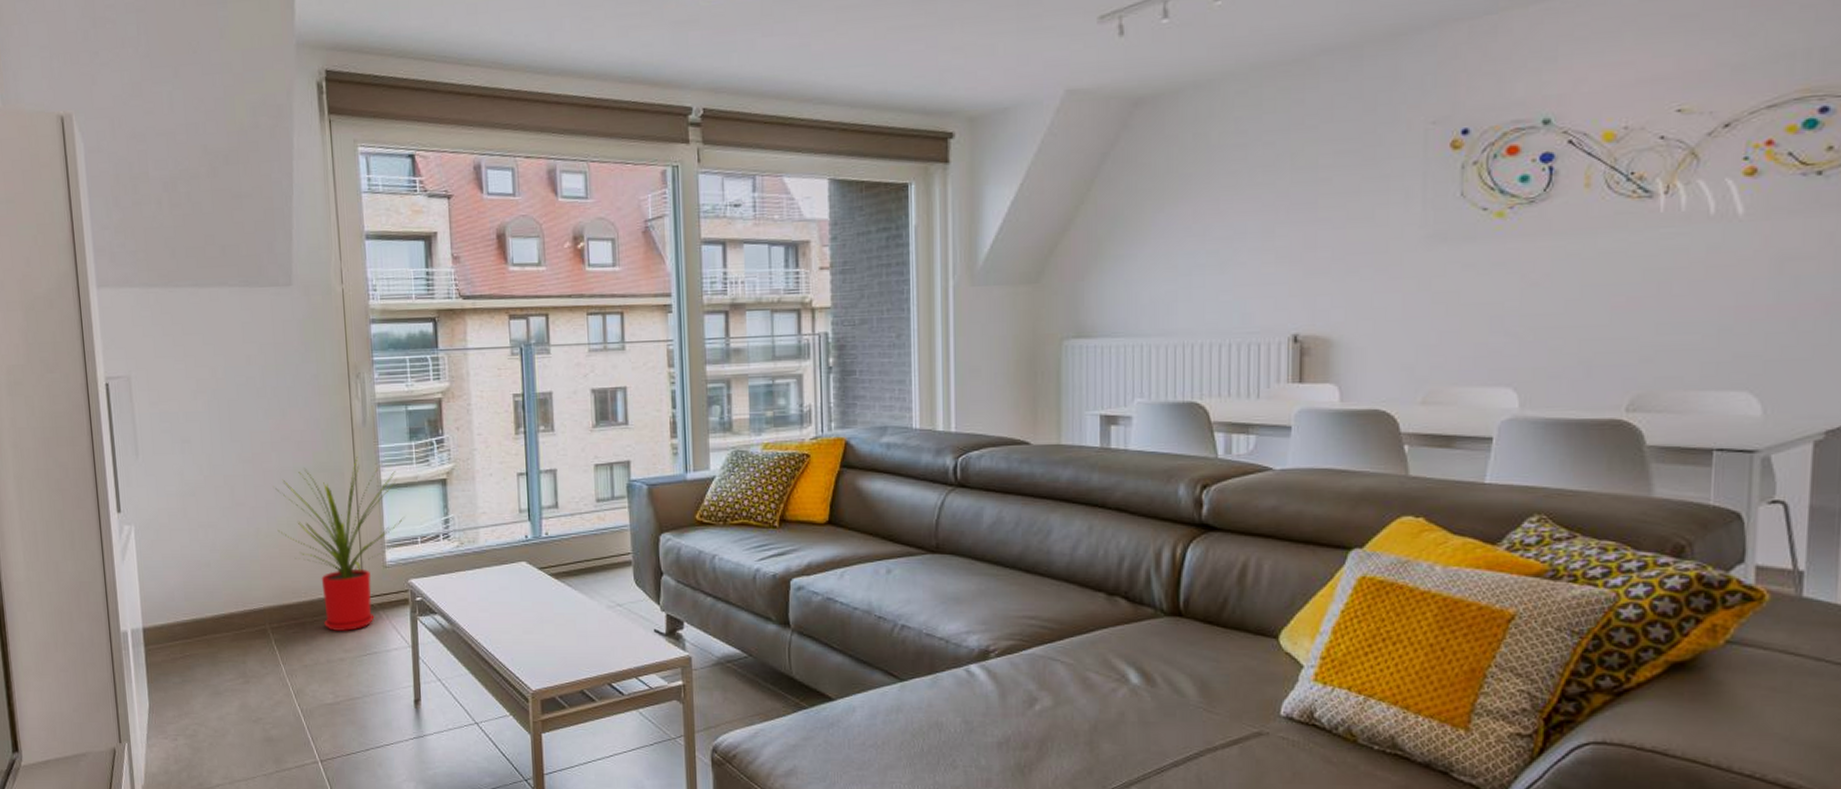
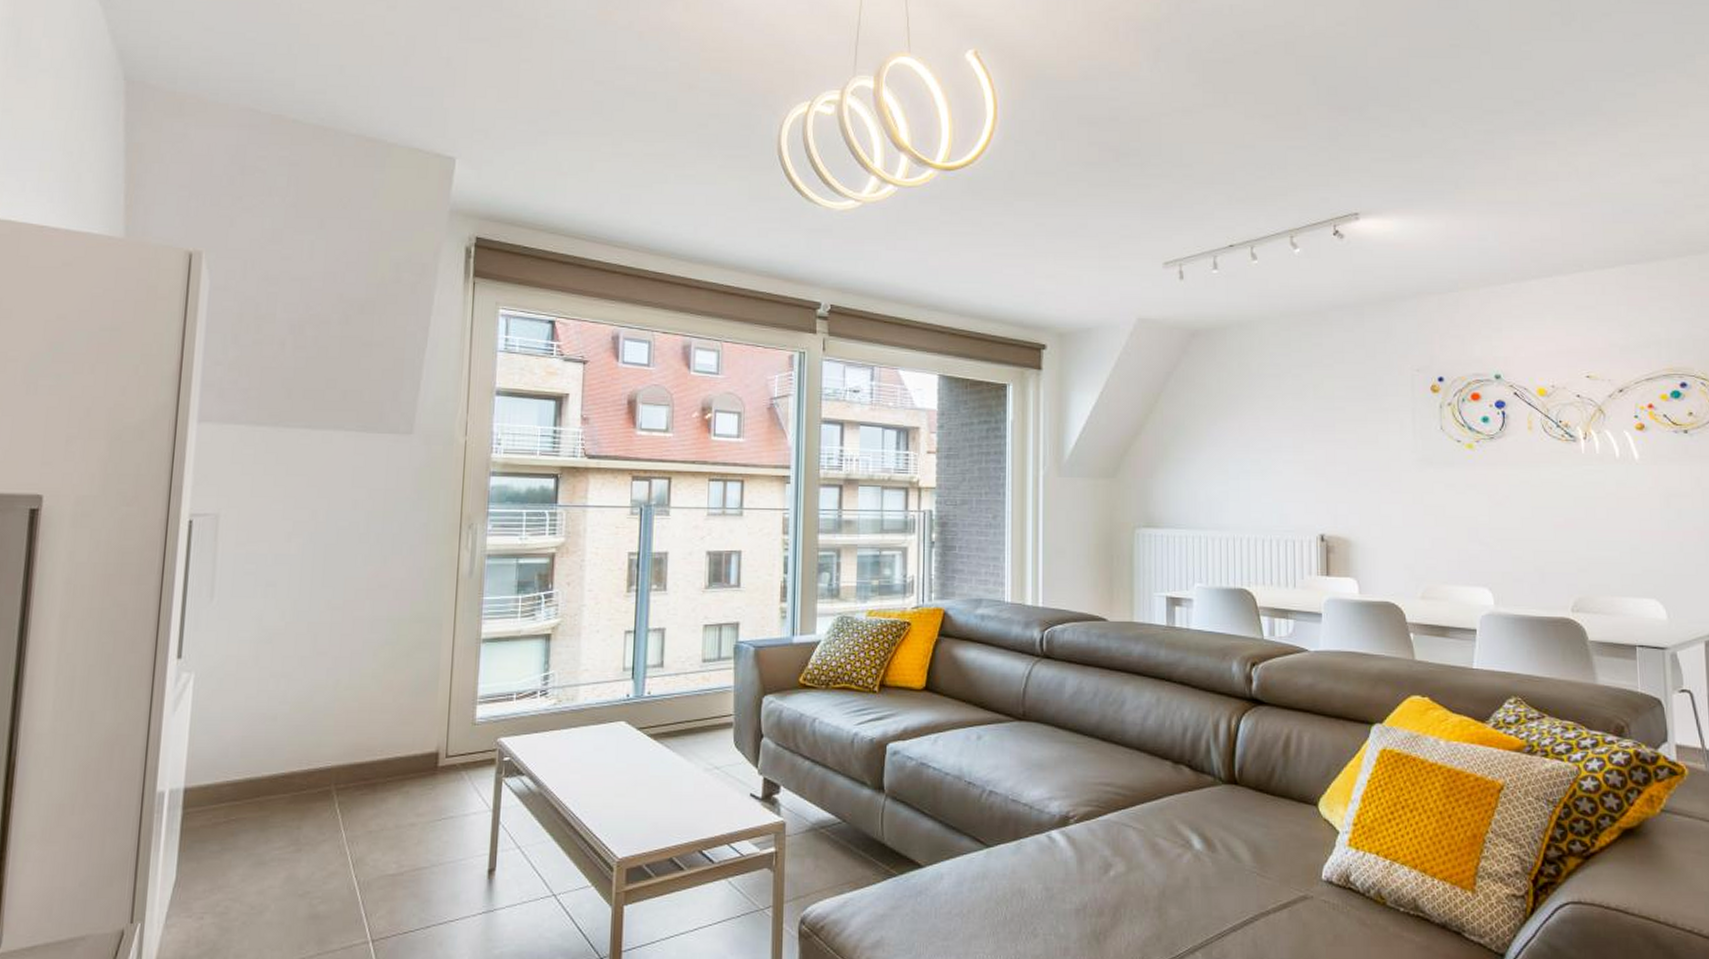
house plant: present [273,457,406,631] -> none [360,608,502,793]

